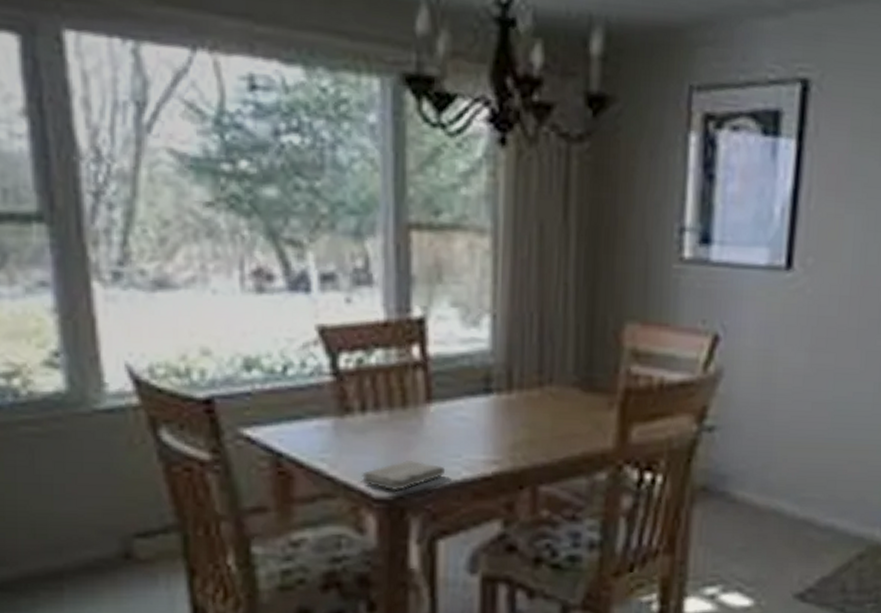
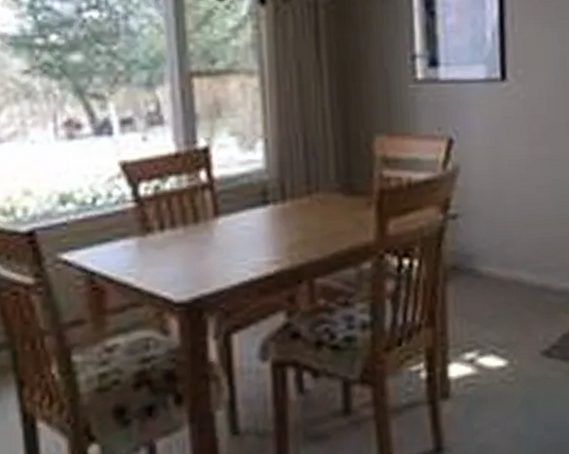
washcloth: present [361,459,446,491] -> none [163,266,235,296]

